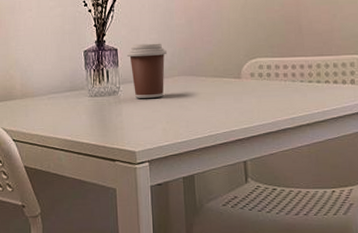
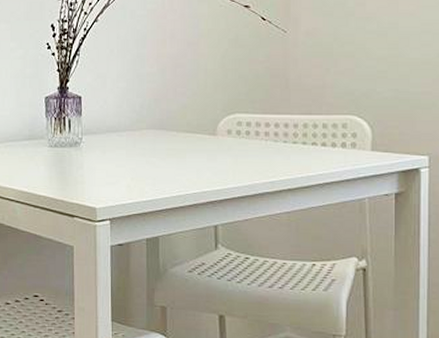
coffee cup: present [127,43,168,98] -> none [92,92,136,152]

